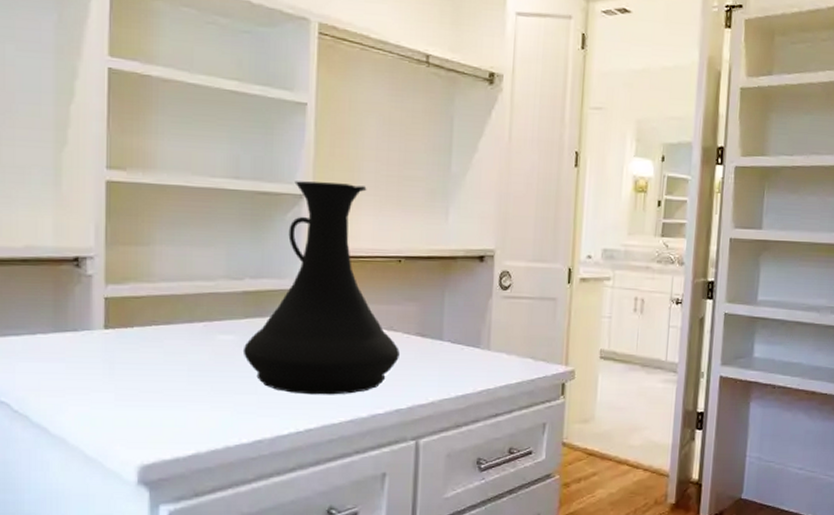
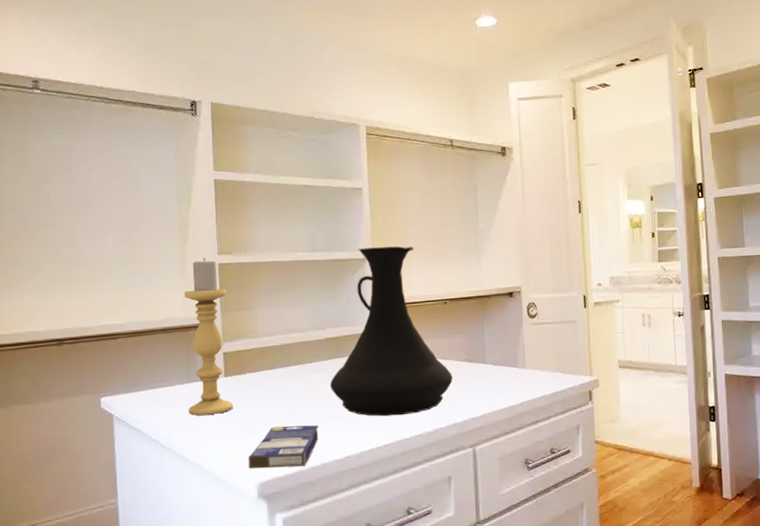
candle holder: none [51,171,115,377] -> present [184,258,233,416]
small box: none [128,397,225,449] -> present [247,425,319,469]

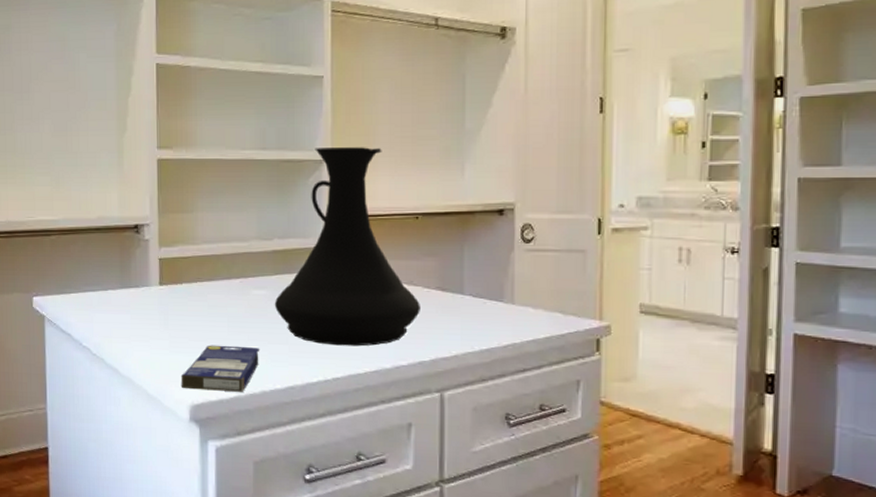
candle holder: present [184,258,233,416] -> none [120,152,167,326]

